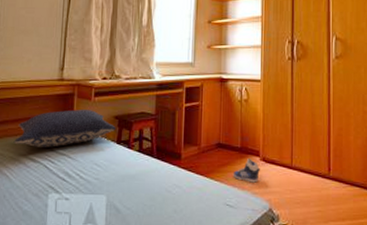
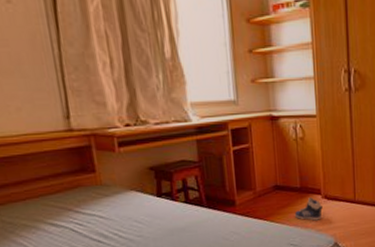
pillow: present [13,109,116,147] -> none [22,163,153,210]

